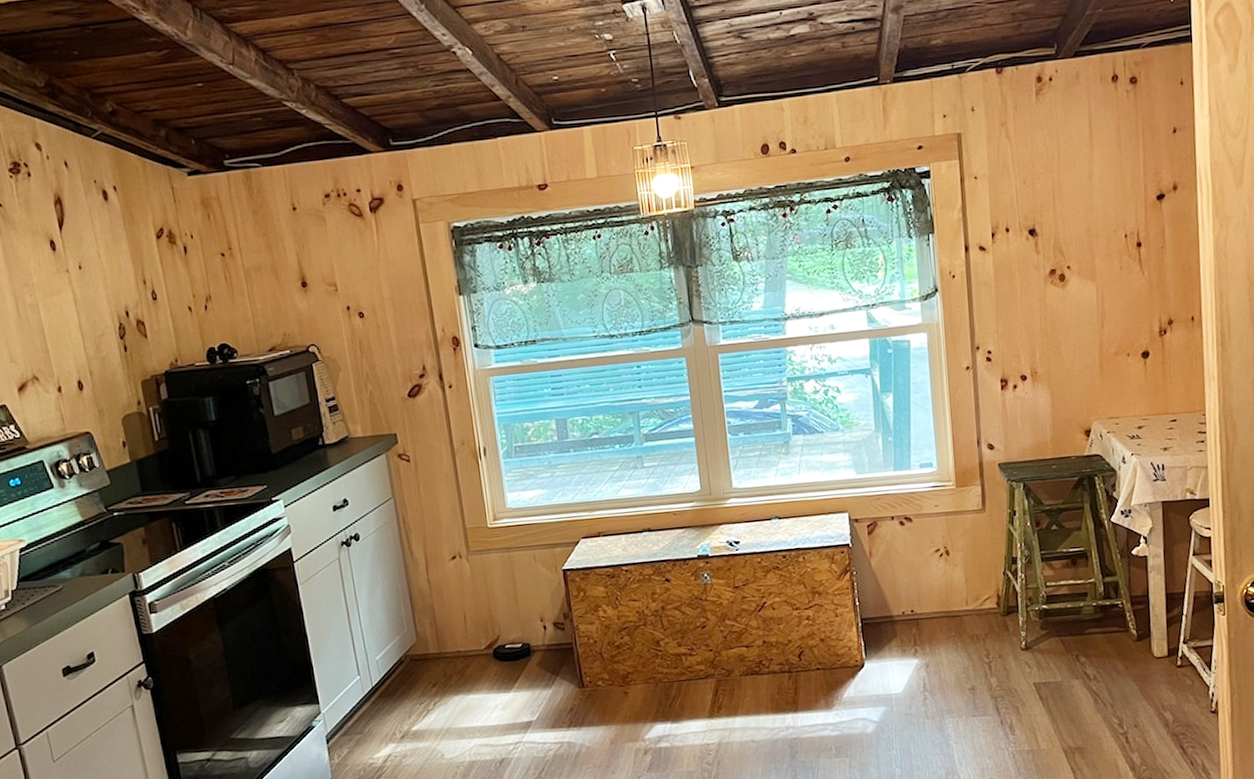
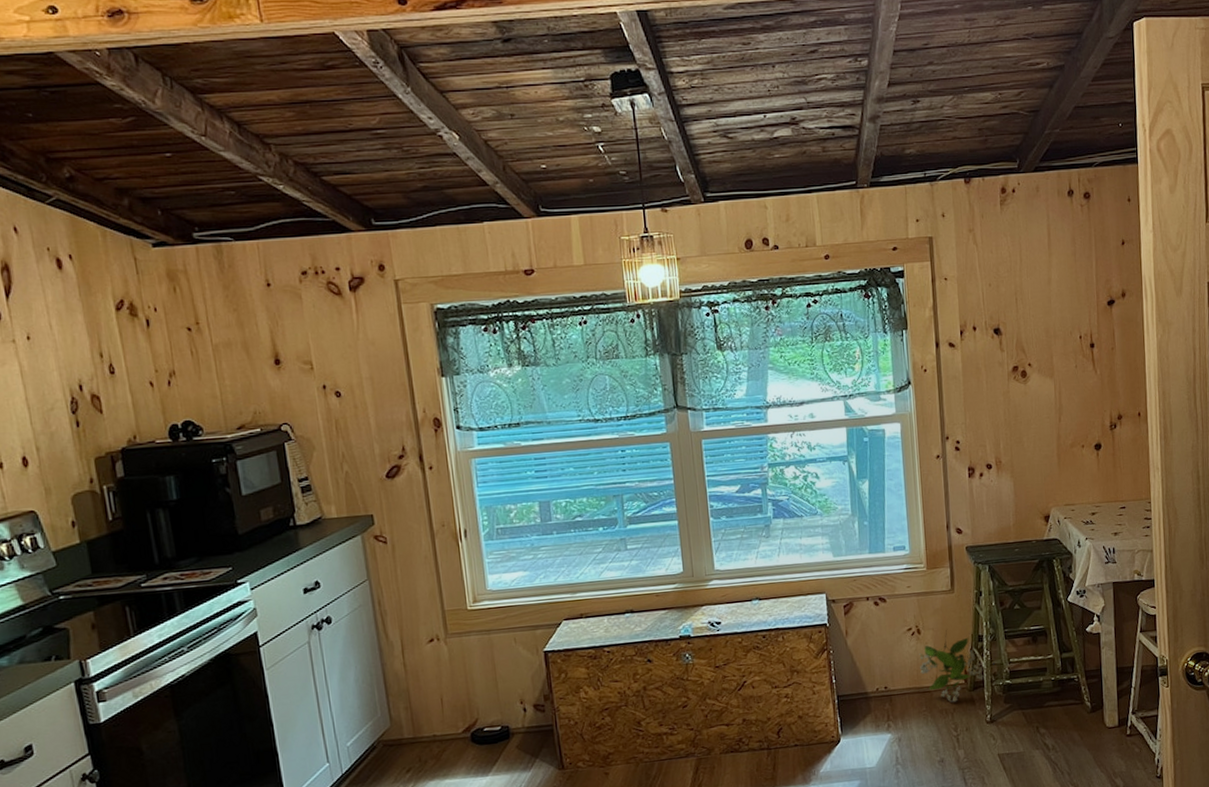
decorative plant: none [948,551,1031,628] -> present [919,630,995,703]

